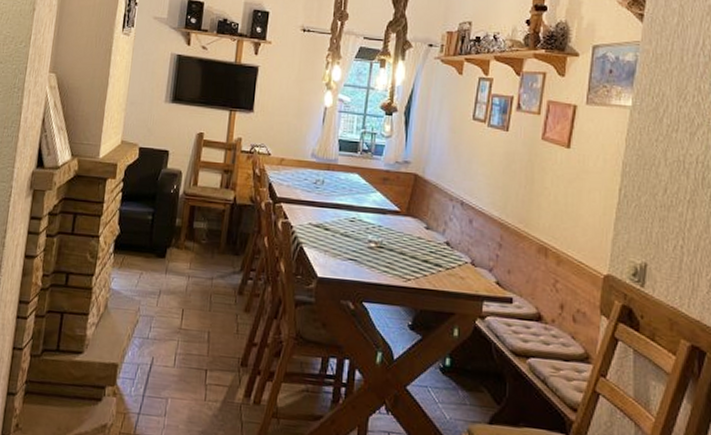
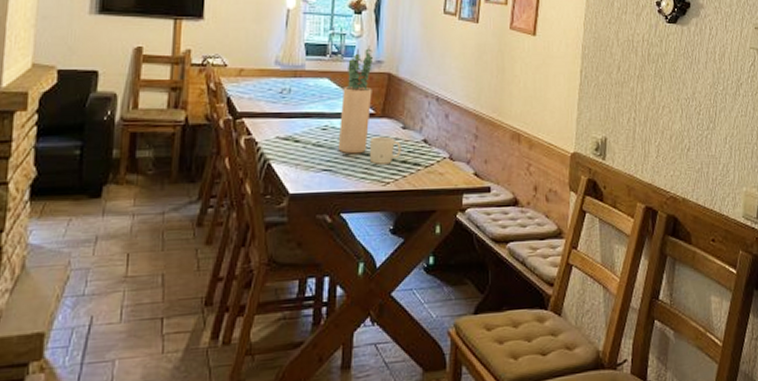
vase: none [363,146,402,249] -> present [338,45,374,155]
mug: none [392,233,424,262] -> present [369,136,401,165]

